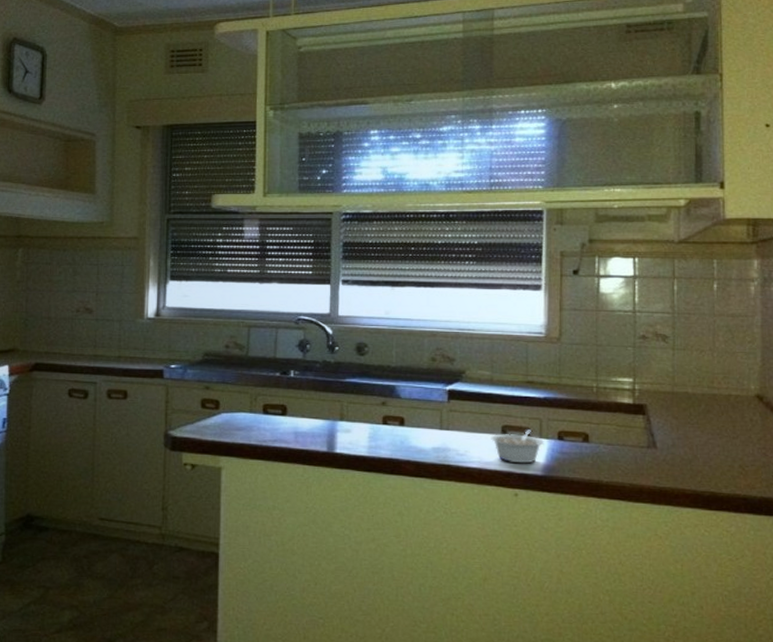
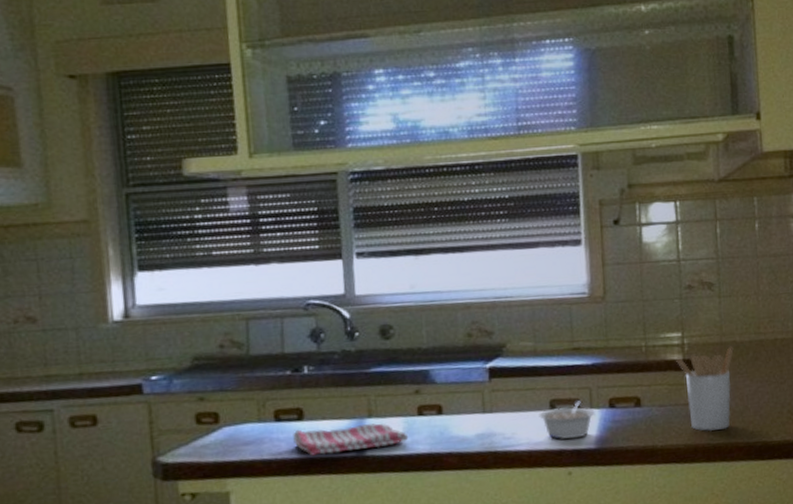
dish towel: none [277,423,373,448] -> present [293,423,409,456]
utensil holder: none [626,396,685,475] -> present [676,346,734,432]

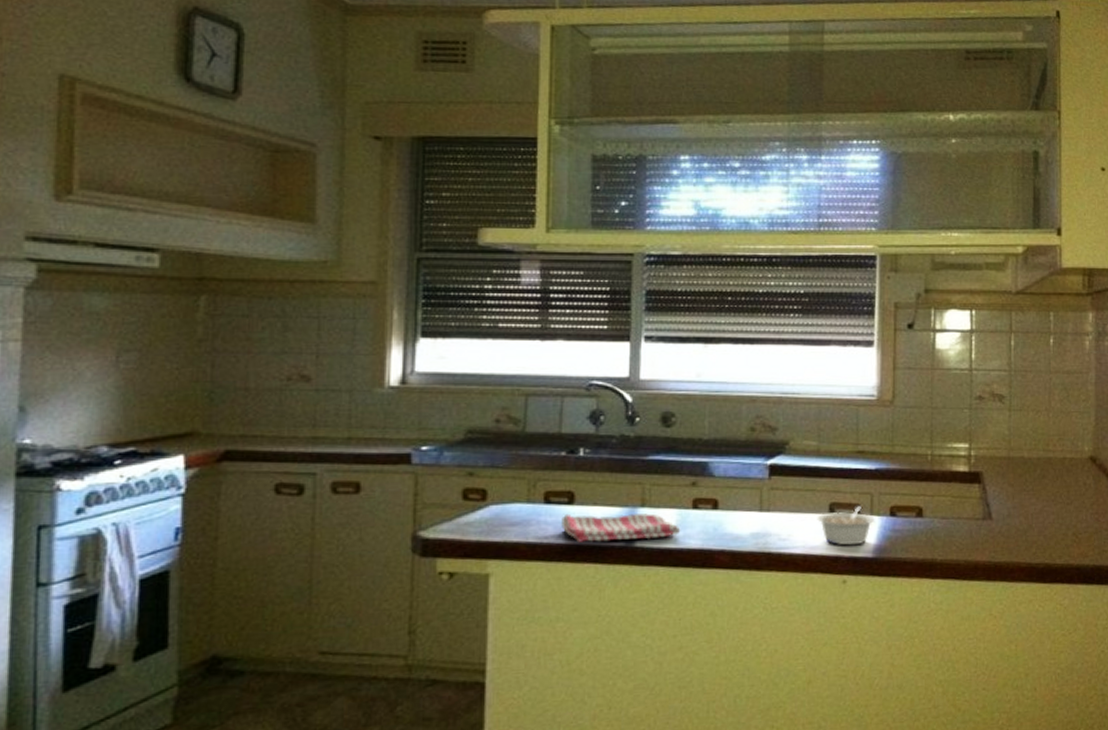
utensil holder: present [676,346,734,432] -> none [962,461,1021,549]

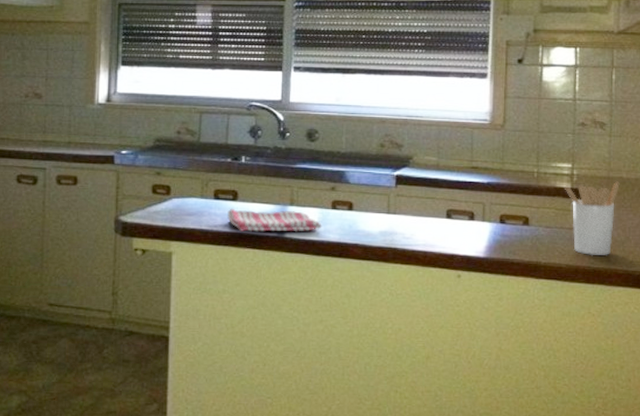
legume: present [817,506,875,546] -> none [436,213,486,246]
utensil holder: none [962,461,1021,549] -> present [565,181,620,256]

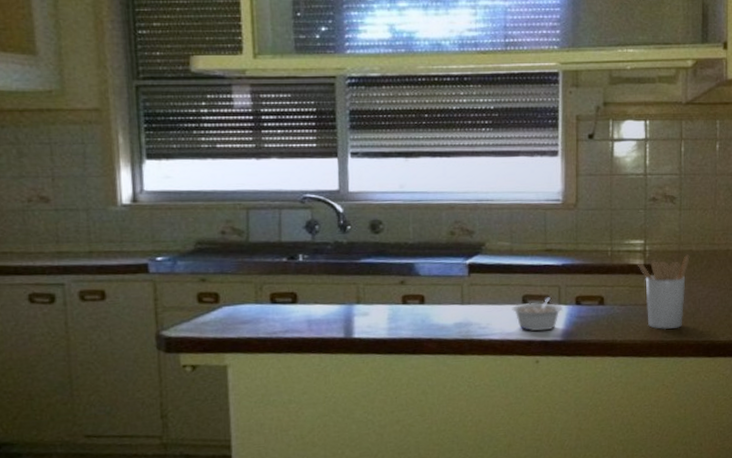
dish towel: present [227,208,322,232] -> none [287,309,393,336]
legume: none [436,213,486,246] -> present [512,297,563,332]

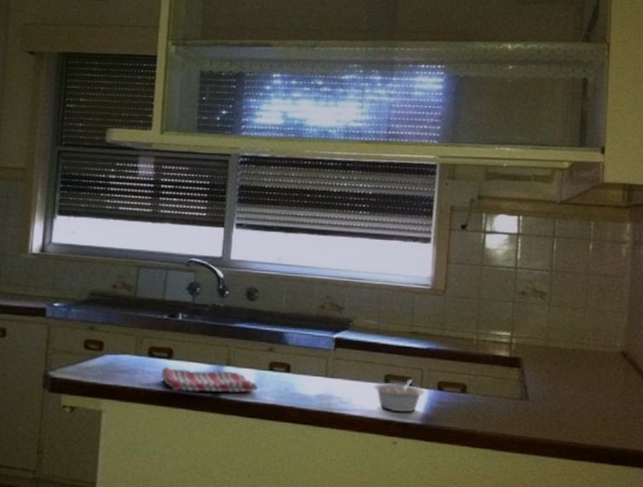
dish towel: none [287,309,393,336] -> present [161,366,259,393]
utensil holder: present [638,254,690,330] -> none [503,351,557,426]

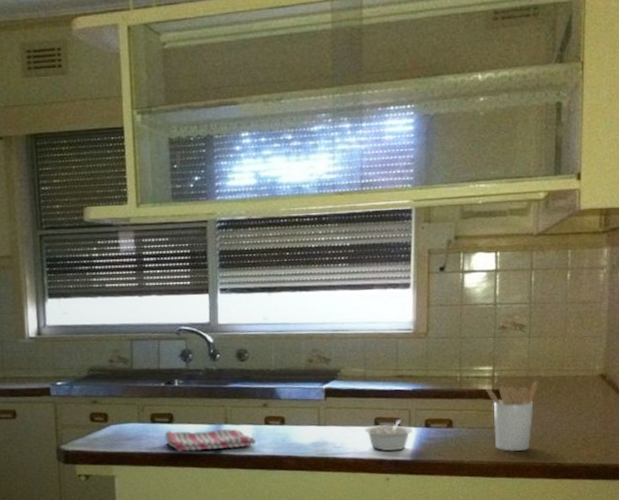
utensil holder: none [503,351,557,426] -> present [486,380,538,452]

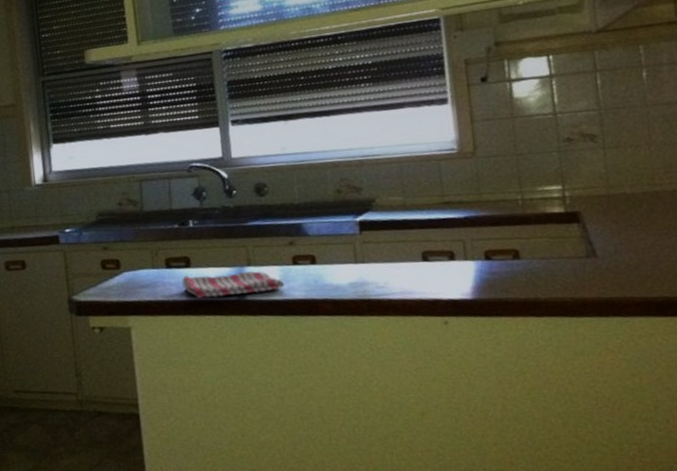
legume: present [365,420,413,451] -> none [411,253,470,290]
utensil holder: present [486,380,538,452] -> none [557,198,624,286]

